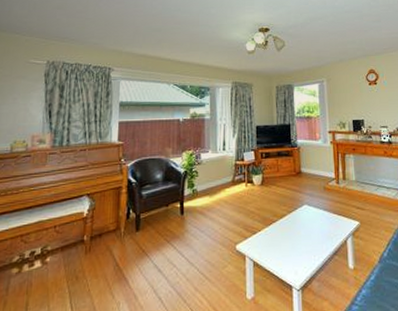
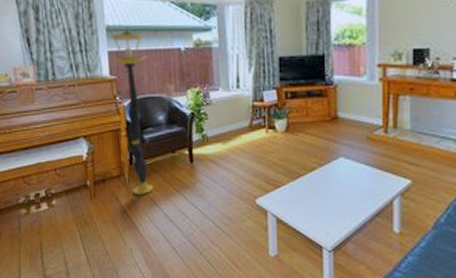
floor lamp: none [119,105,152,248] -> present [109,29,154,196]

